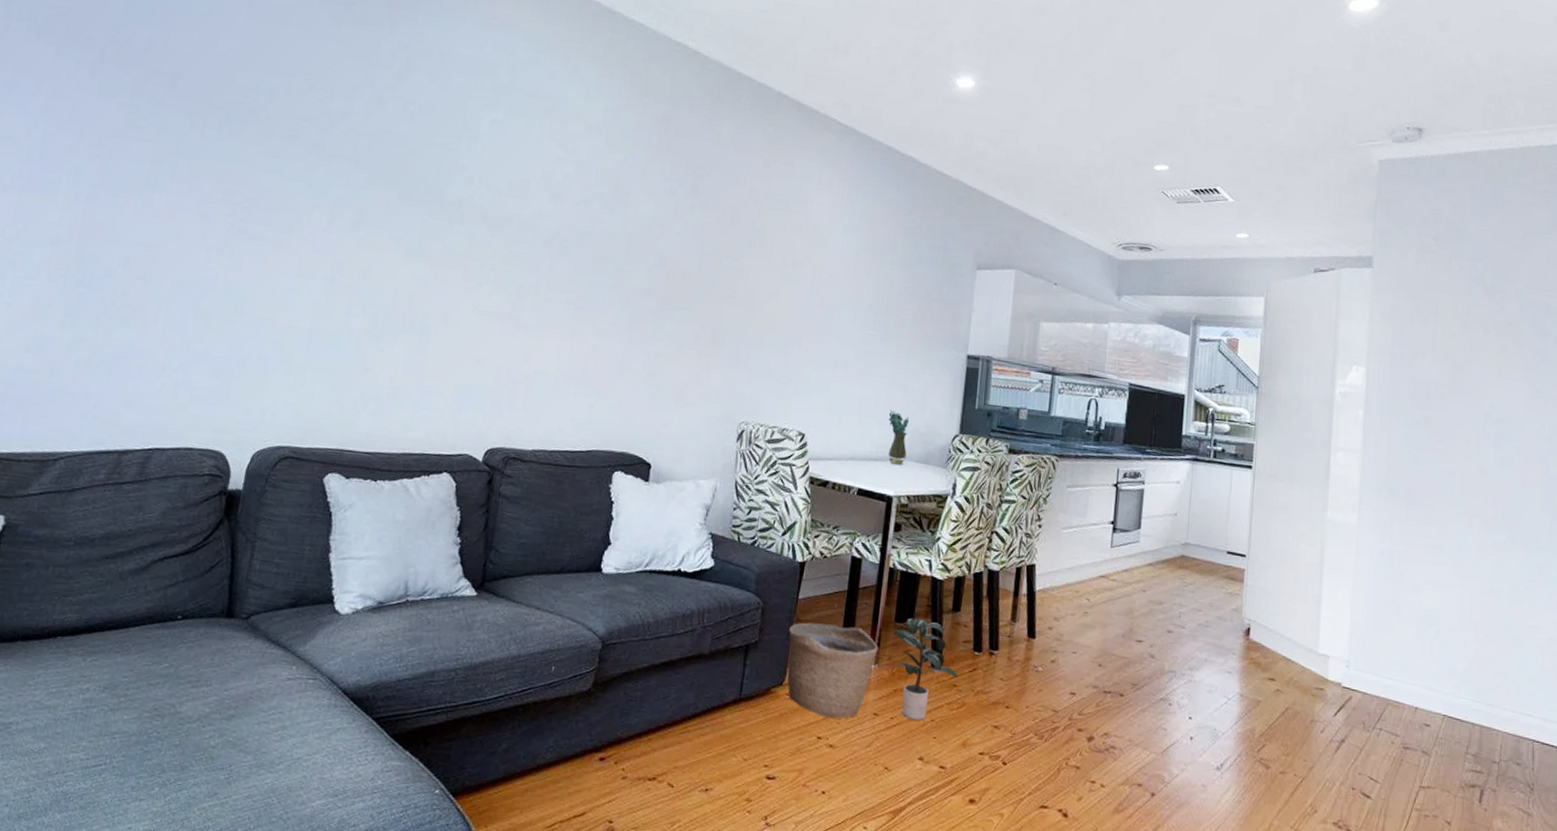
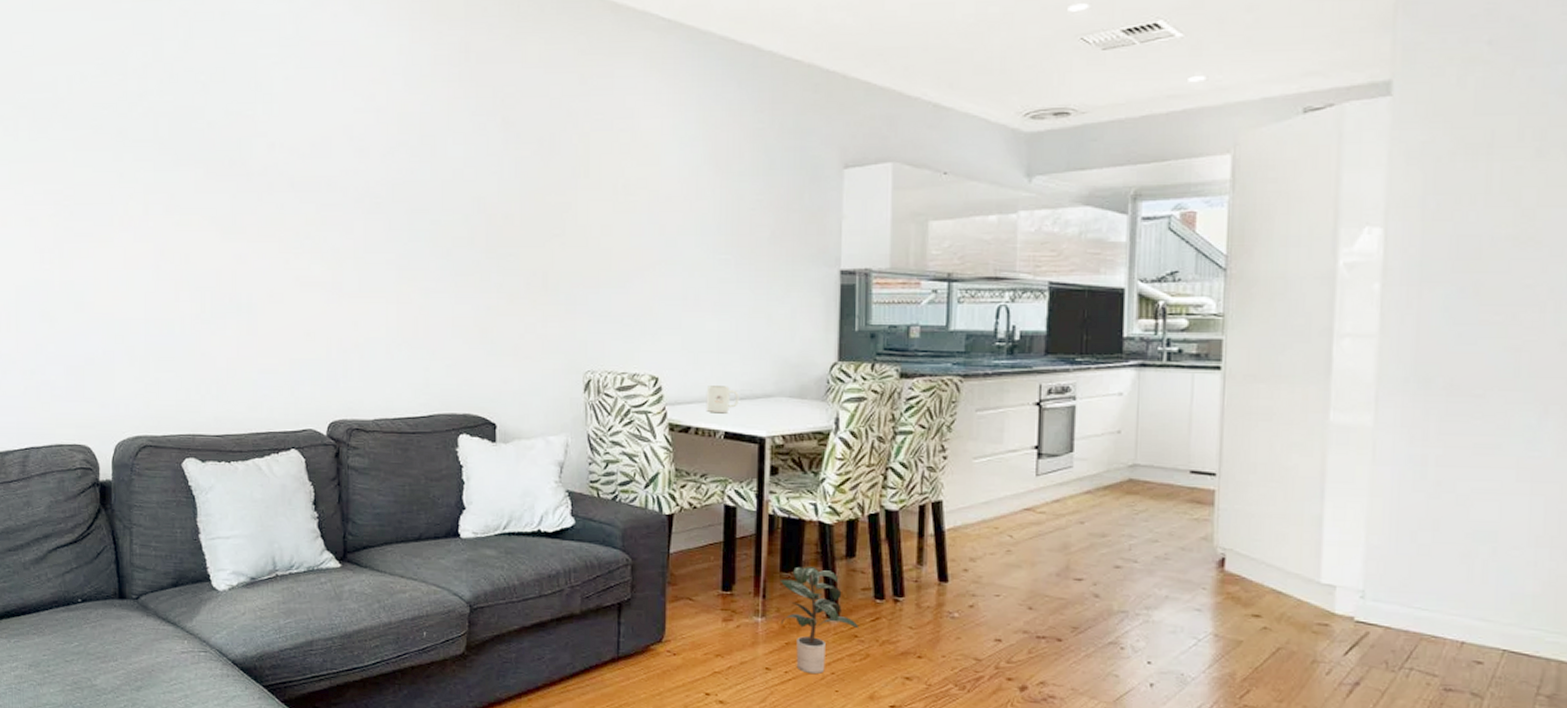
basket: present [786,622,878,719] -> none [663,577,764,674]
mug: none [843,445,874,472] -> present [706,386,739,414]
vase: present [888,409,909,466] -> none [752,341,777,403]

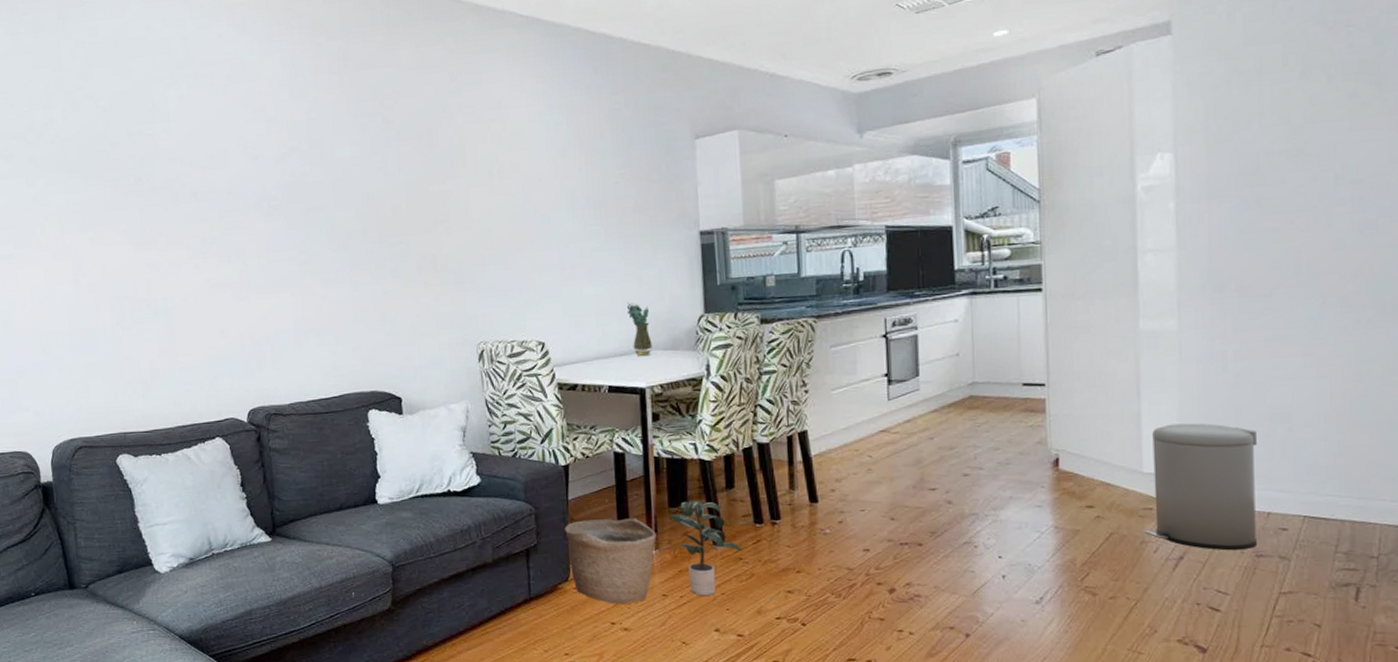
basket: none [663,577,764,674] -> present [565,518,657,604]
mug: present [706,386,739,414] -> none [588,345,619,370]
vase: none [752,341,777,403] -> present [626,302,652,357]
pedal bin: none [1316,531,1455,681] -> present [1144,423,1257,550]

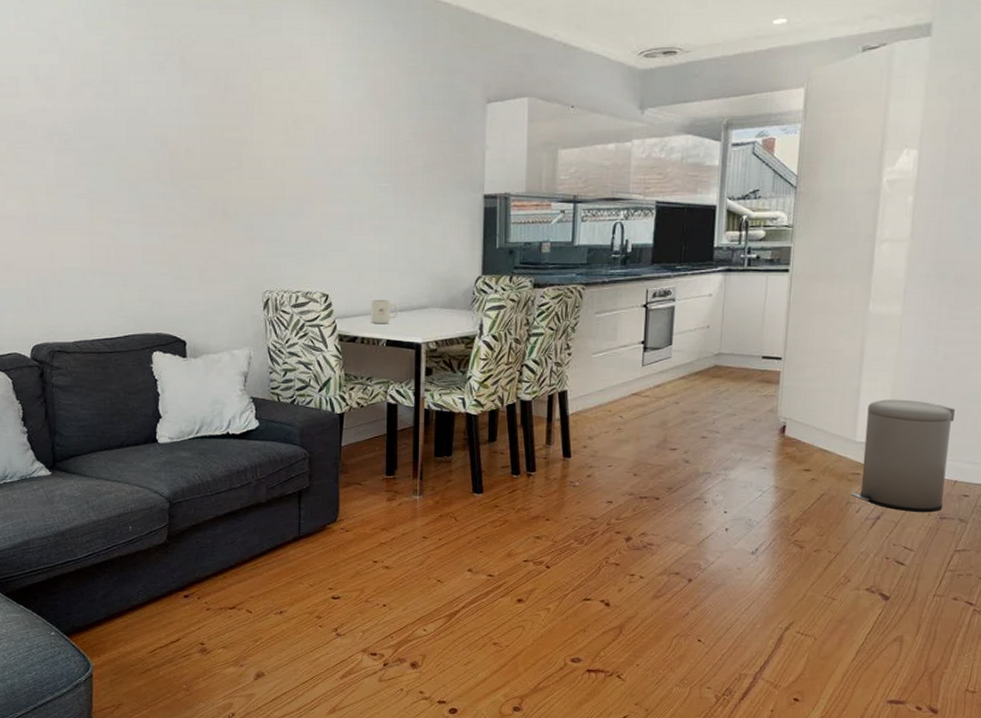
basket: present [565,518,657,604] -> none [336,465,421,544]
mug: none [588,345,619,370] -> present [370,300,398,324]
vase: present [626,302,652,357] -> none [409,259,431,314]
potted plant: present [669,500,743,596] -> none [434,451,500,539]

